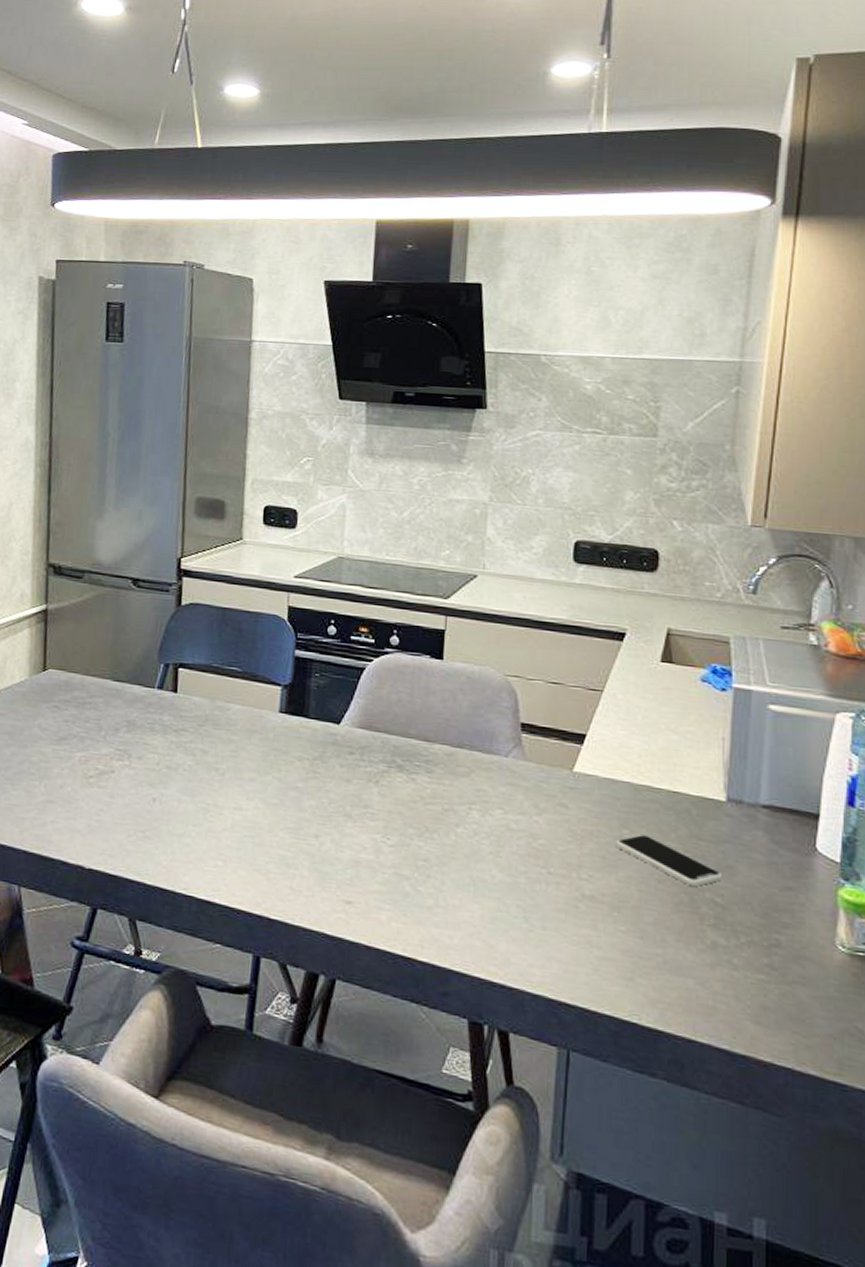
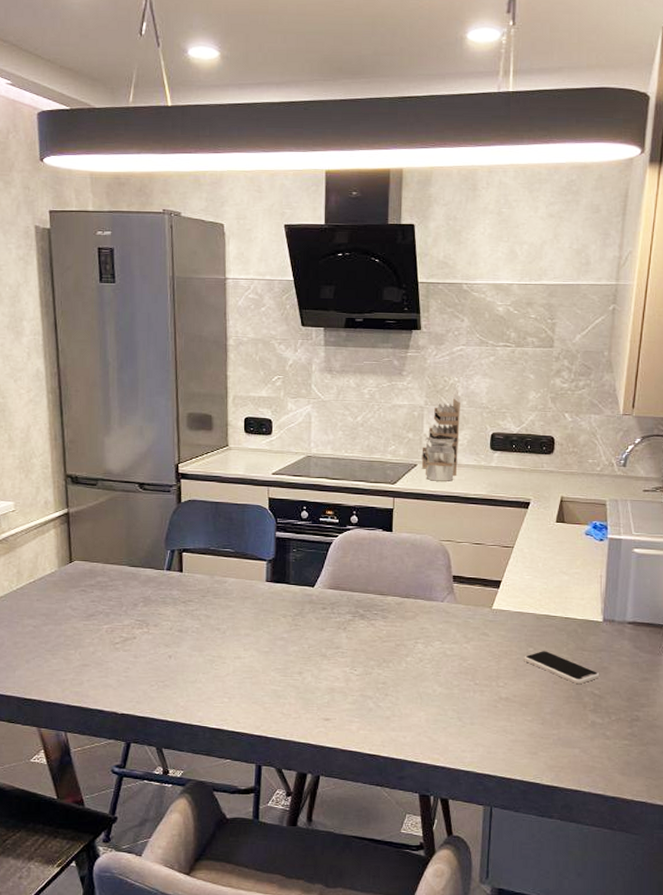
spice rack: none [483,483,537,600] -> present [421,389,462,481]

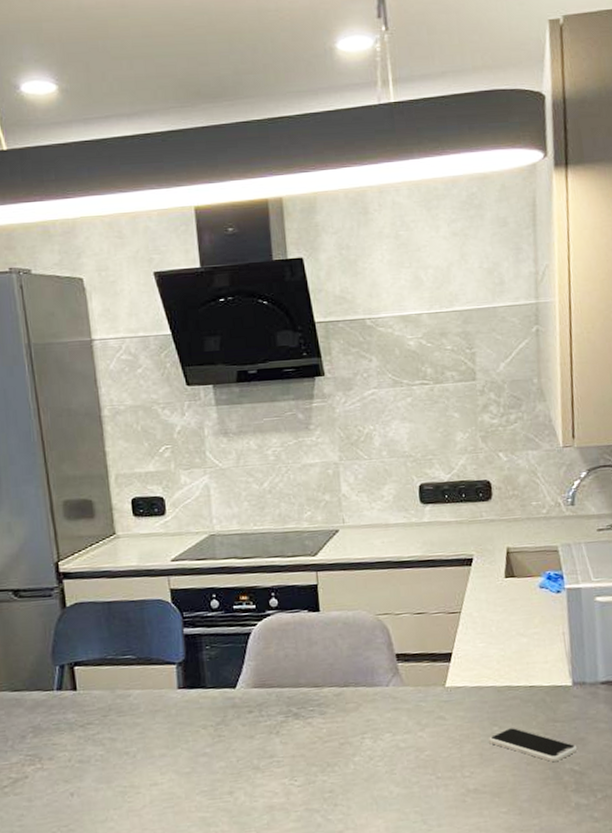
spice rack: present [421,389,462,481] -> none [342,438,386,547]

